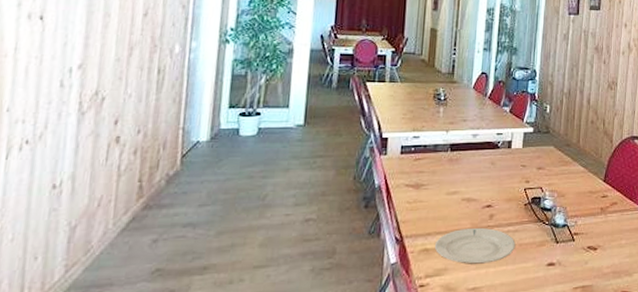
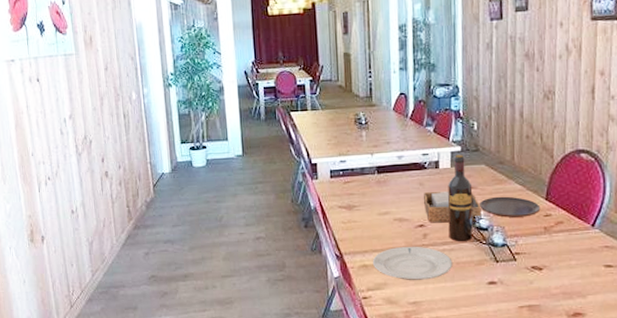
napkin holder: none [493,172,547,203] -> present [423,192,482,223]
wine bottle: none [514,136,541,222] -> present [447,155,473,241]
plate: none [546,177,599,198] -> present [480,196,541,218]

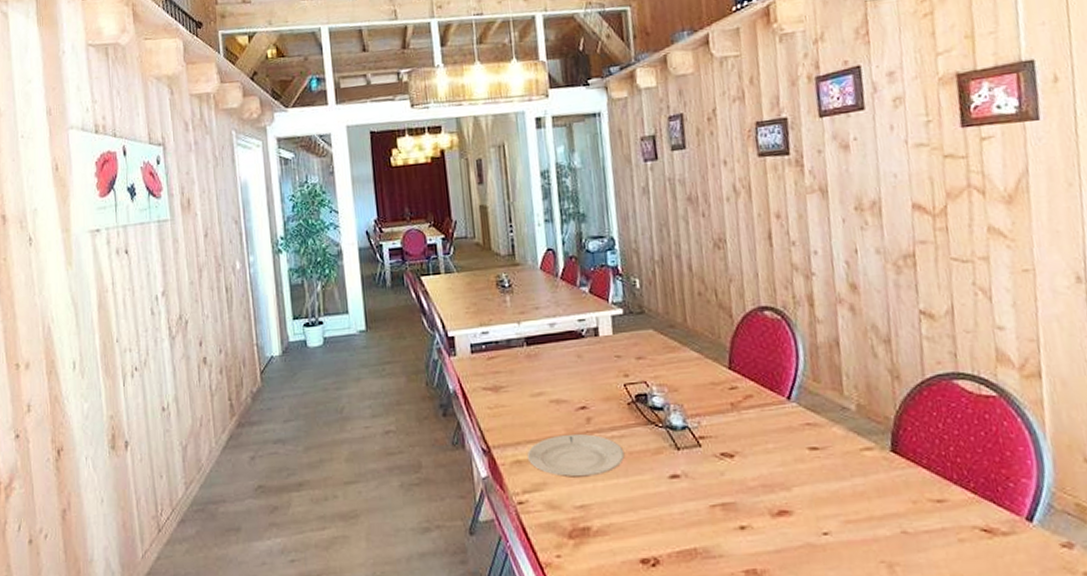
napkin holder: present [423,192,482,223] -> none [582,363,655,403]
wine bottle: present [447,155,473,241] -> none [611,318,646,425]
plate: present [480,196,541,218] -> none [651,366,724,393]

